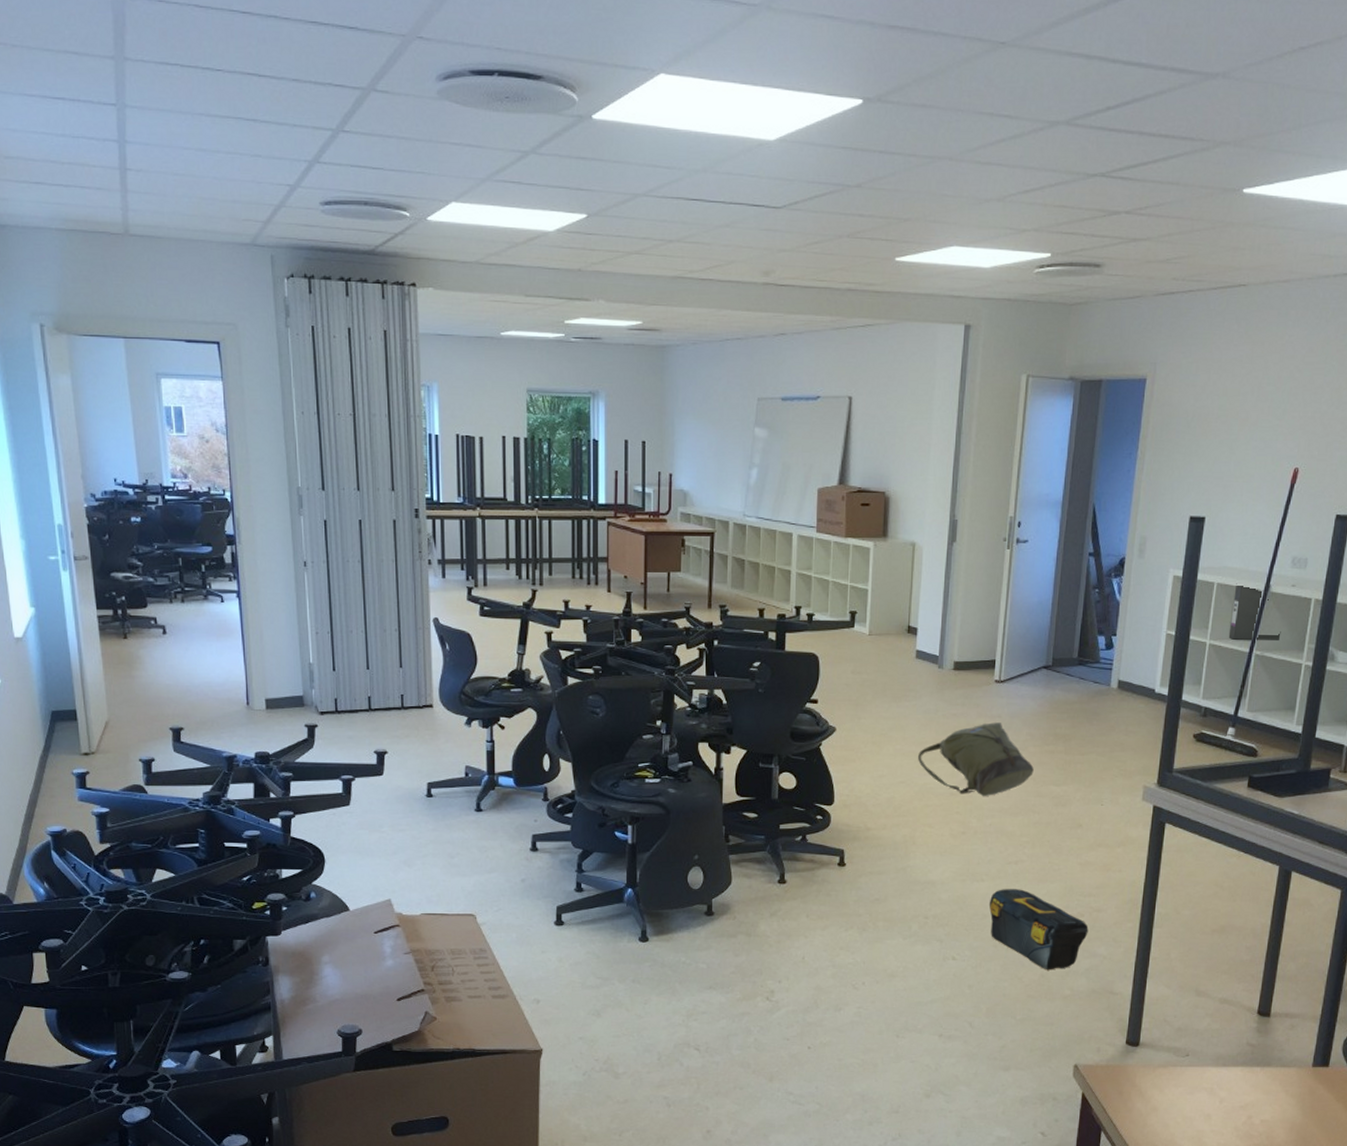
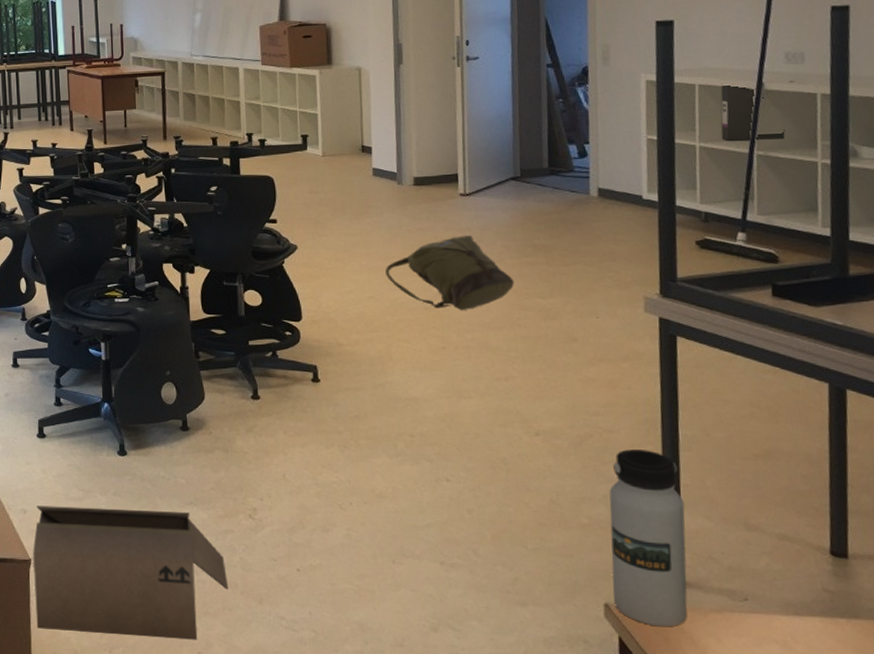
cardboard box: none [545,995,741,1119] -> present [33,505,229,640]
toolbox: present [988,889,1089,970] -> none [480,406,601,496]
water bottle: none [1081,927,1151,1082] -> present [609,449,688,627]

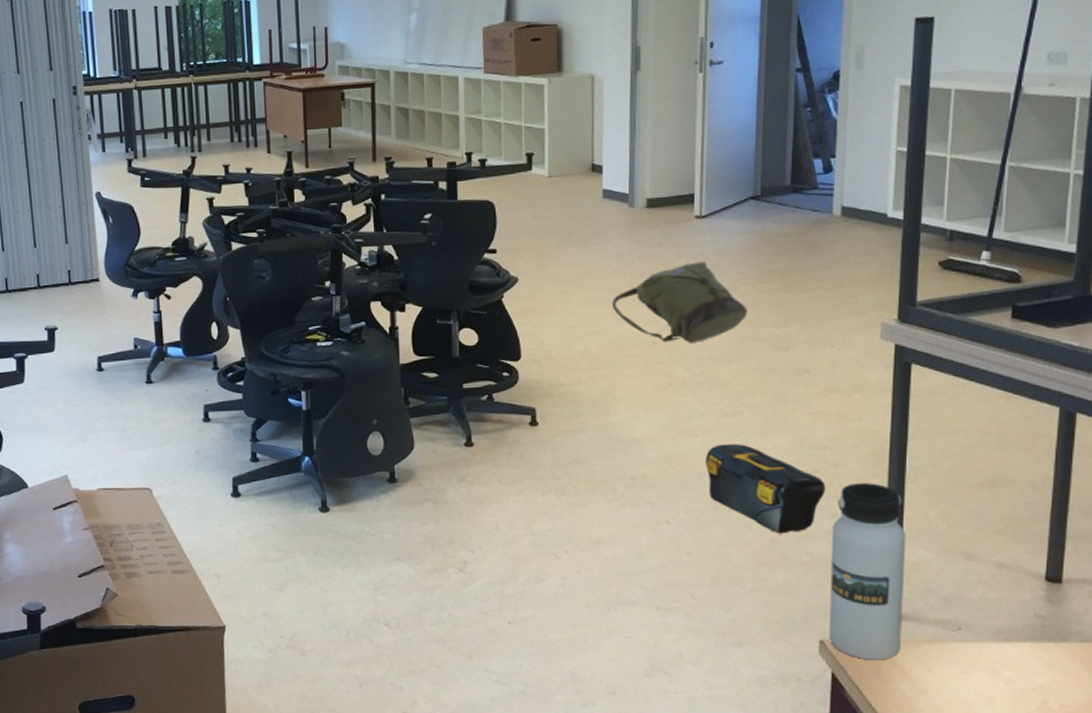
cardboard box: present [33,505,229,640] -> none [227,568,436,700]
toolbox: none [480,406,601,496] -> present [704,444,826,534]
binder: present [721,83,786,141] -> none [973,87,1040,152]

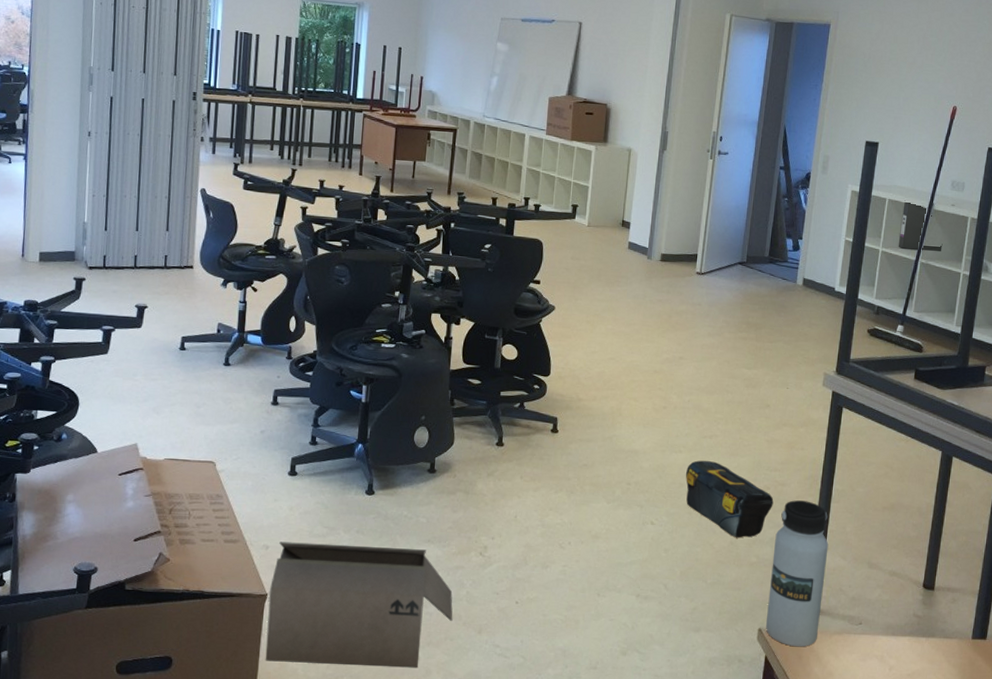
cardboard box: none [227,568,436,700] -> present [265,541,453,668]
backpack: present [611,262,747,343] -> none [626,309,728,375]
binder: none [973,87,1040,152] -> present [898,200,943,252]

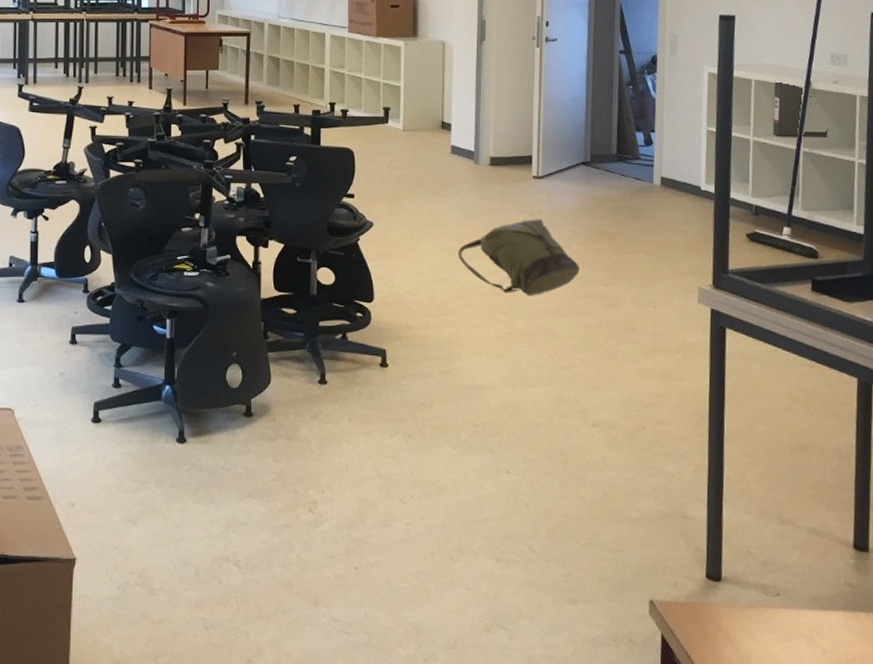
cardboard box: present [265,541,453,668] -> none [77,498,284,646]
backpack: none [626,309,728,375] -> present [457,219,580,295]
toolbox: present [685,460,774,538] -> none [541,396,652,489]
water bottle: present [765,500,829,647] -> none [657,441,727,624]

